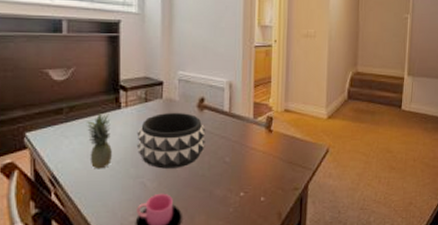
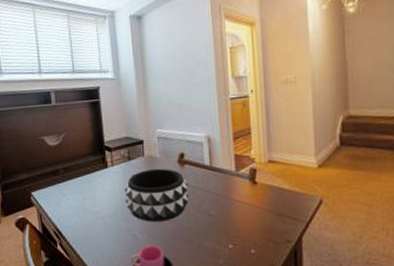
fruit: present [86,112,113,169] -> none [79,172,105,223]

